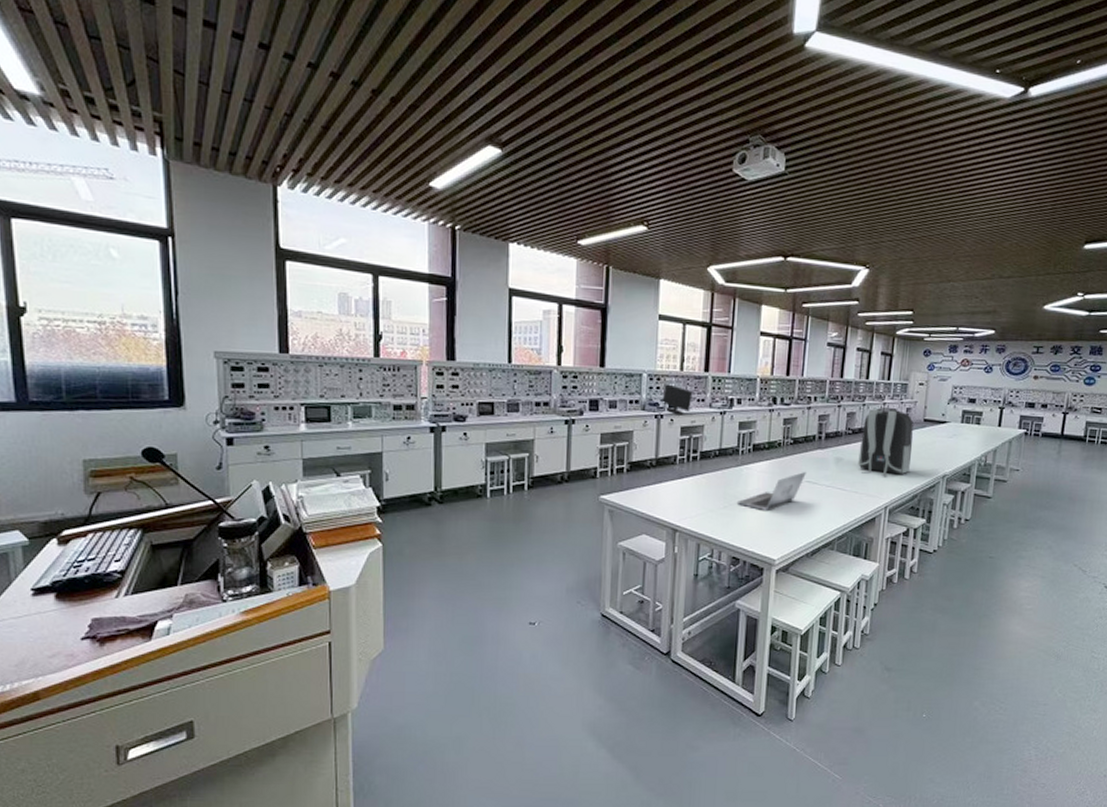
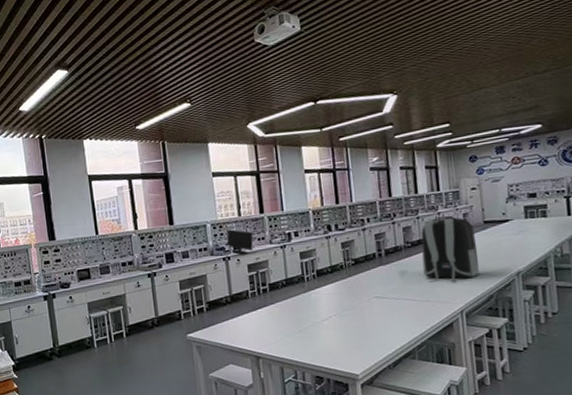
laptop: present [736,472,806,510] -> none [310,289,373,330]

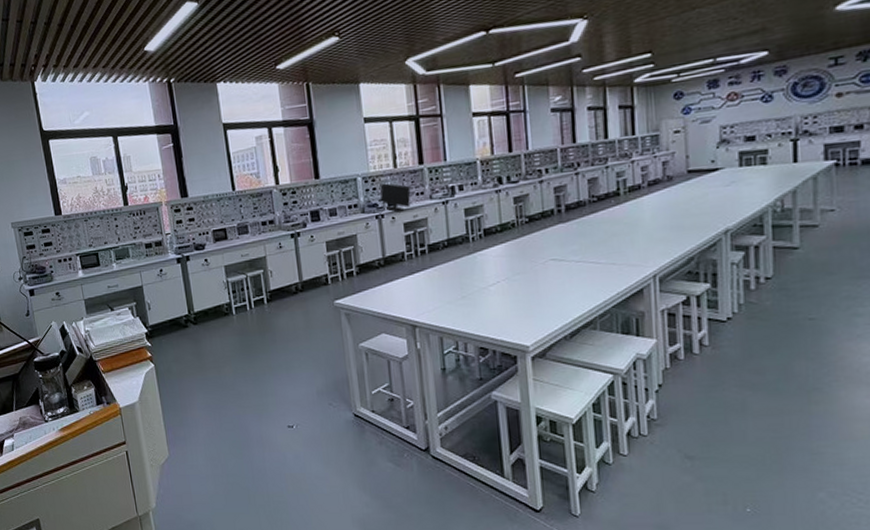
backpack: present [421,216,479,283] -> none [609,164,678,243]

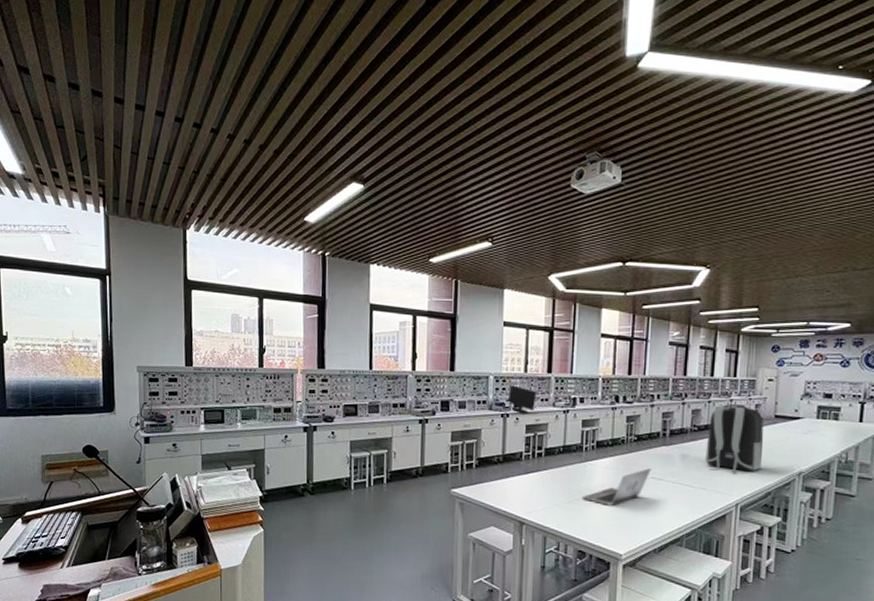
laptop: none [475,250,549,296] -> present [581,468,651,506]
backpack: none [609,164,678,243] -> present [705,404,764,474]

